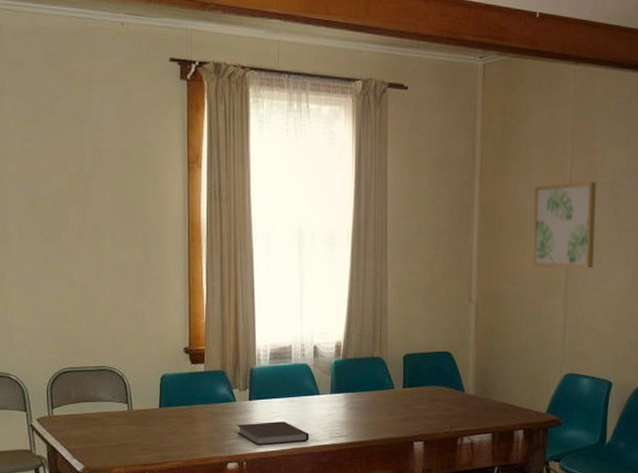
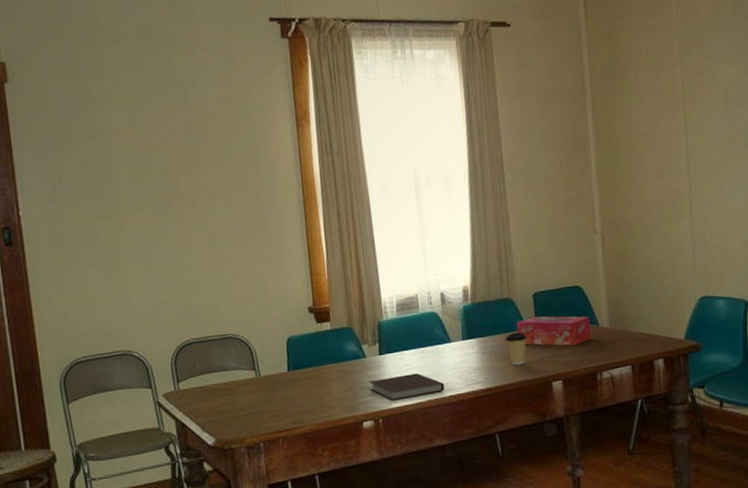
coffee cup: none [372,391,394,423] -> present [505,332,527,366]
tissue box: none [385,377,456,410] -> present [516,316,591,346]
wall art: present [532,182,597,269] -> none [648,101,717,192]

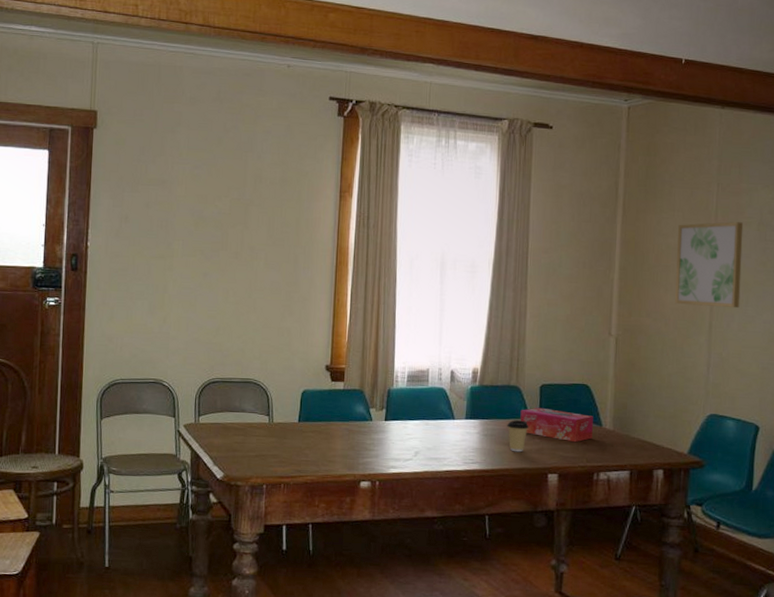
notebook: present [368,373,445,402] -> none [371,443,443,467]
wall art: none [648,101,717,192] -> present [675,222,744,309]

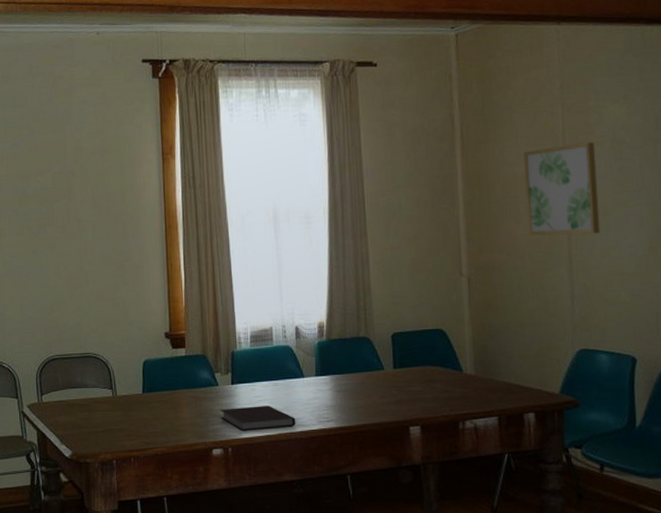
notebook: none [371,443,443,467] -> present [219,406,296,431]
coffee cup: present [507,420,529,453] -> none [360,372,384,406]
tissue box: present [520,407,593,443] -> none [373,357,453,391]

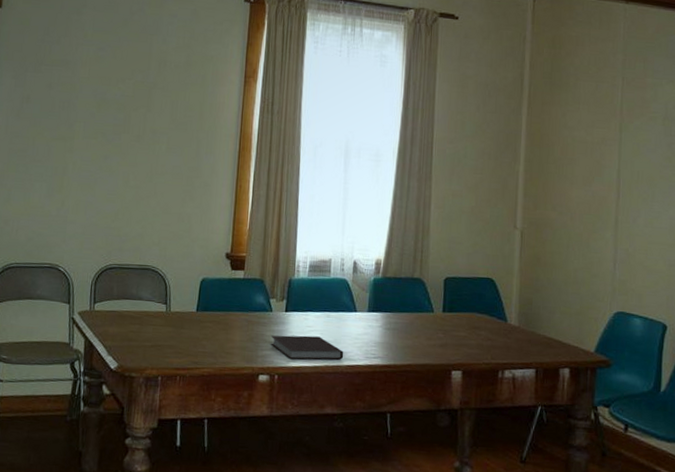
wall art: present [524,142,601,236] -> none [581,116,649,204]

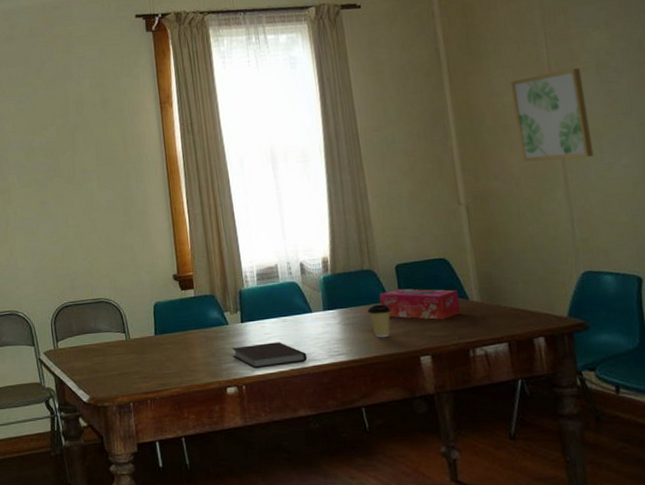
coffee cup: none [410,313,433,348] -> present [367,304,391,338]
tissue box: none [423,301,498,339] -> present [379,288,460,320]
wall art: none [581,116,649,204] -> present [511,68,594,163]

